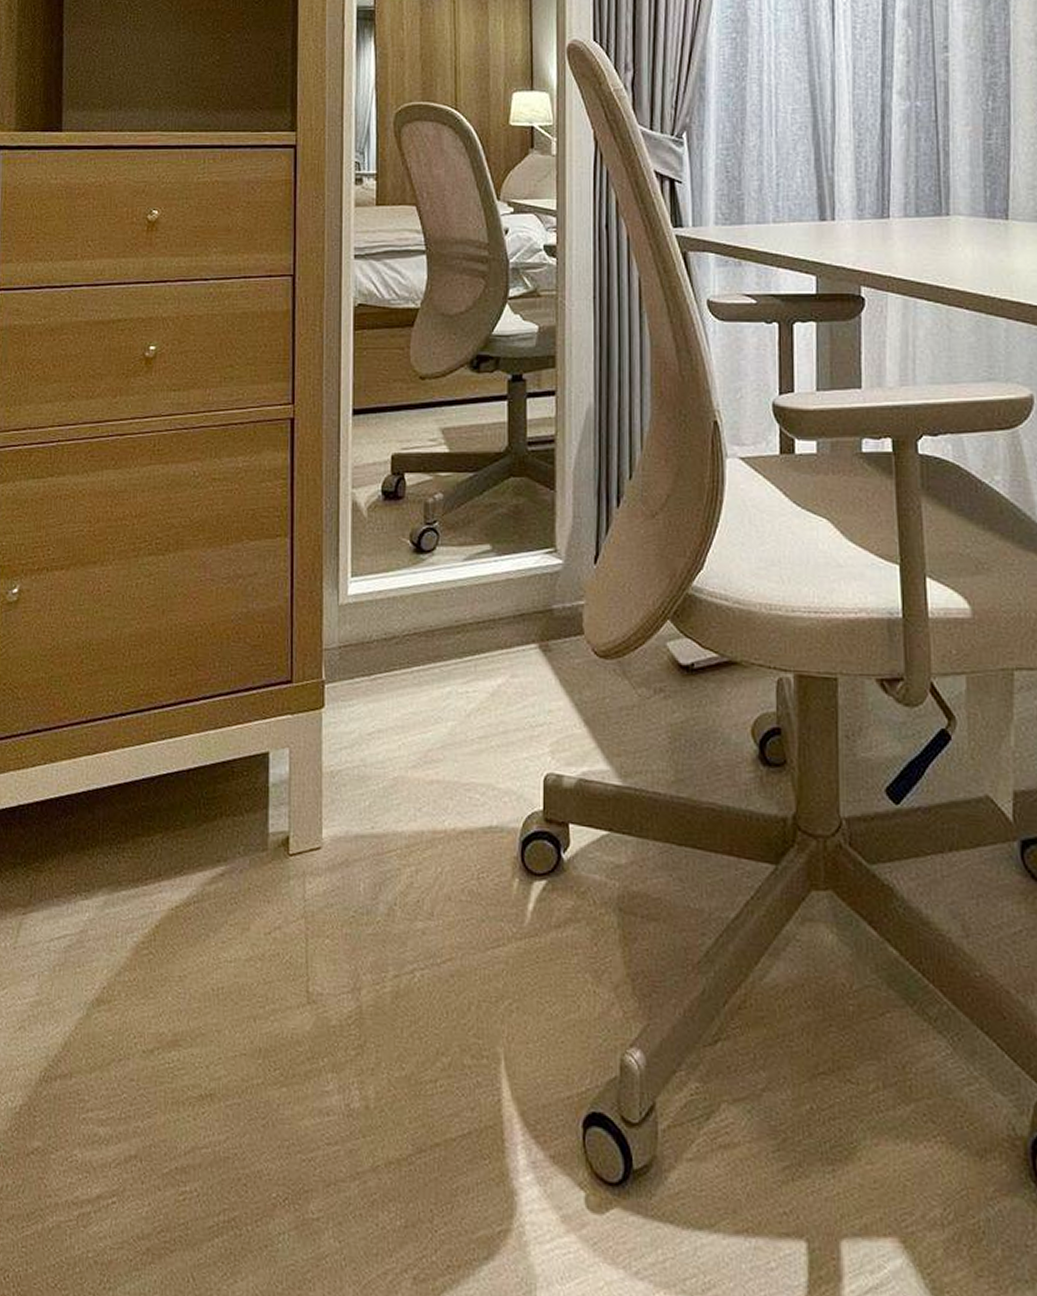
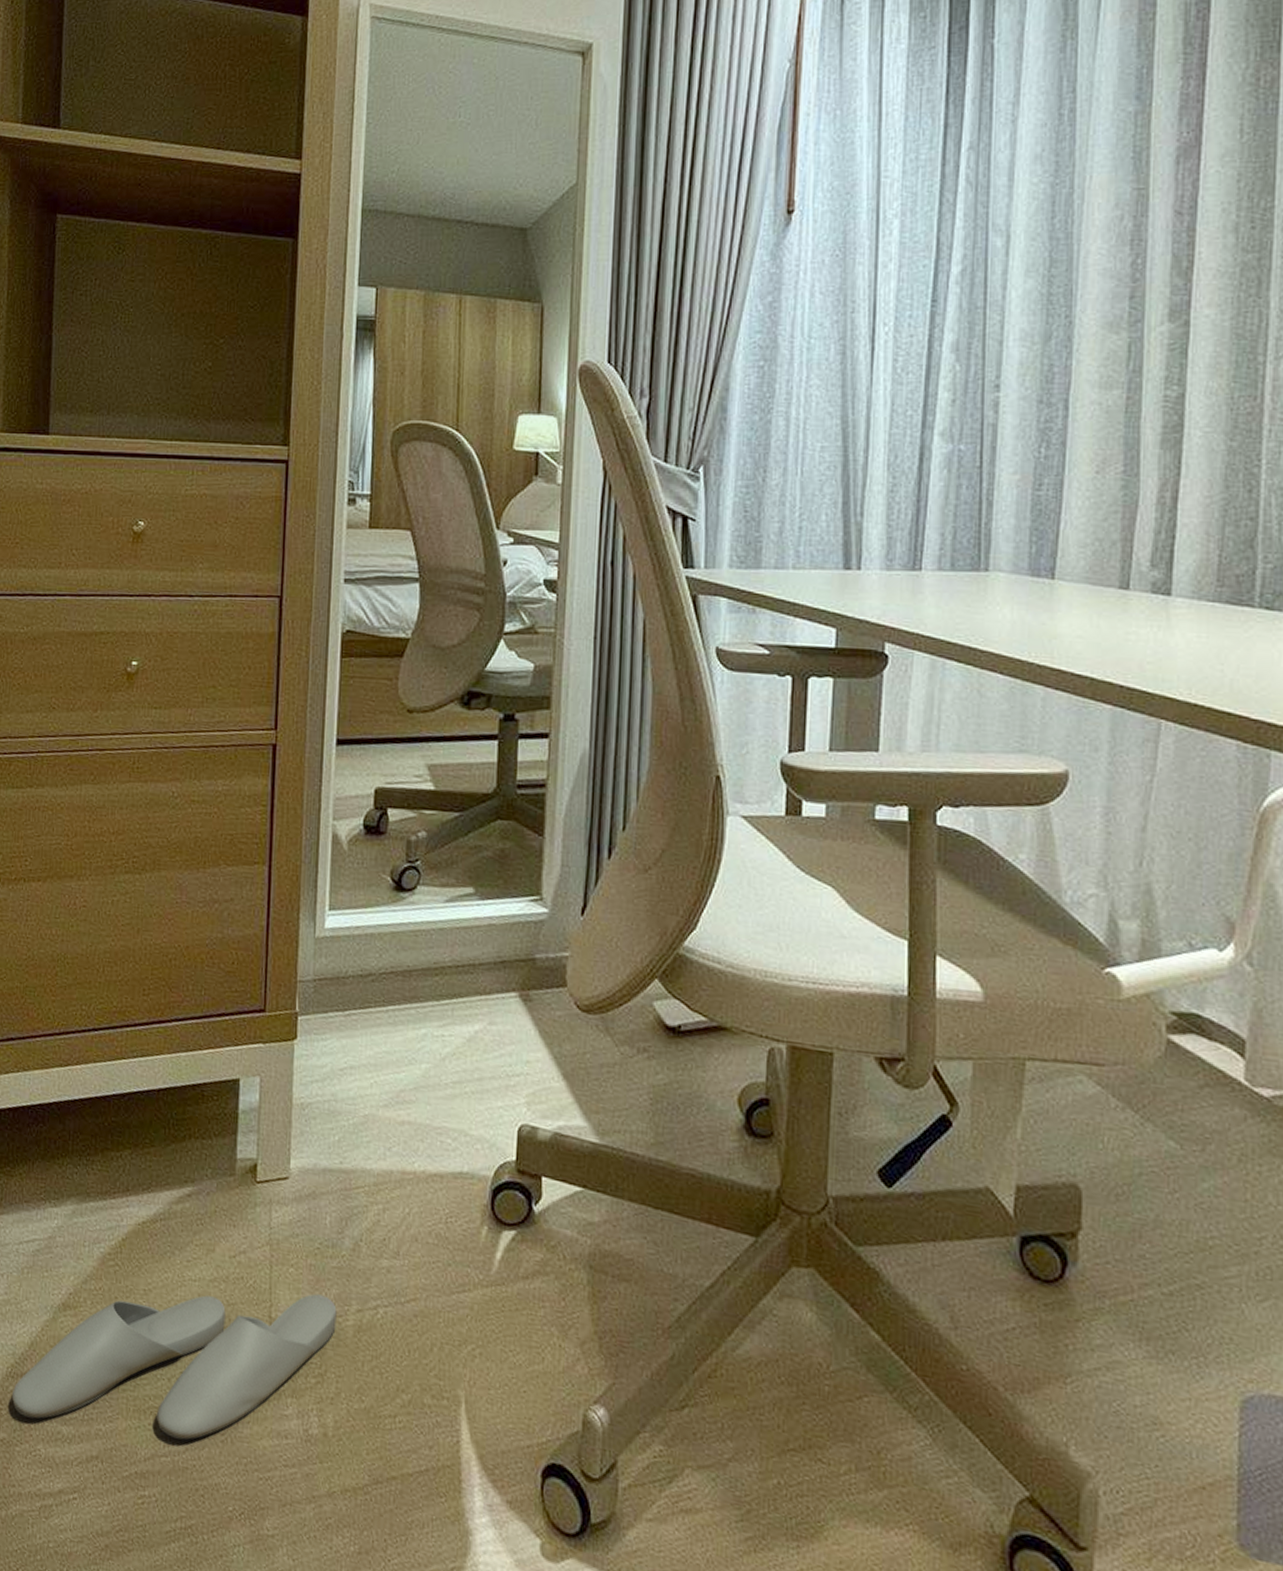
slippers: none [45,963,374,1129] -> present [11,1294,337,1440]

